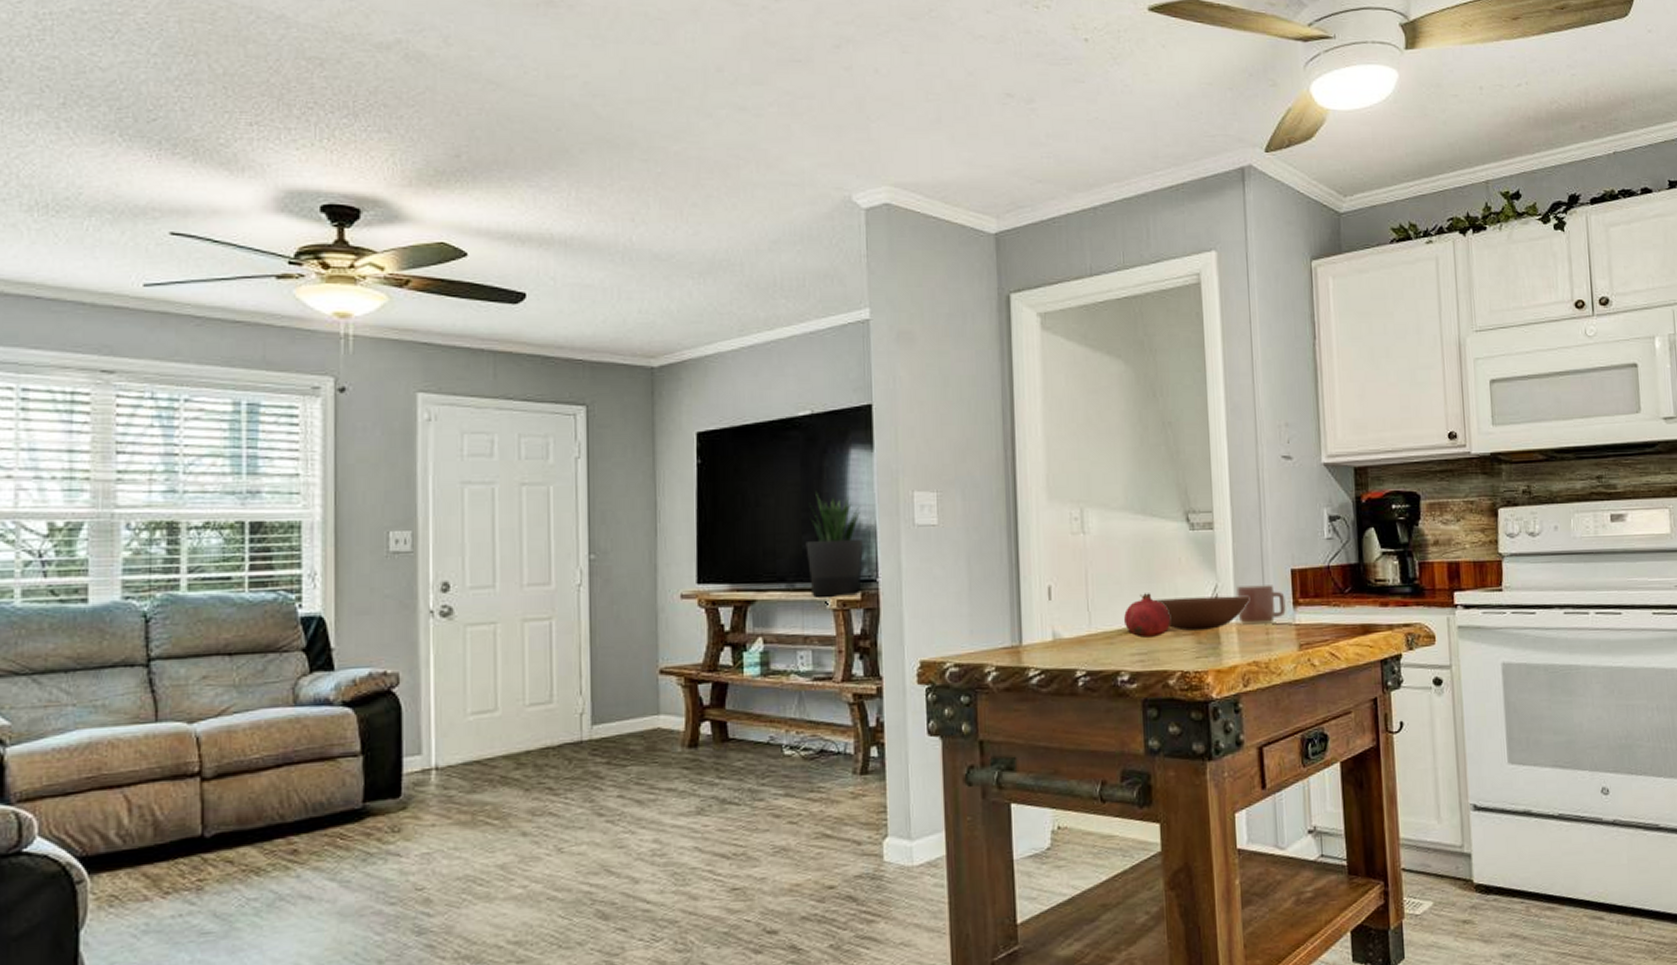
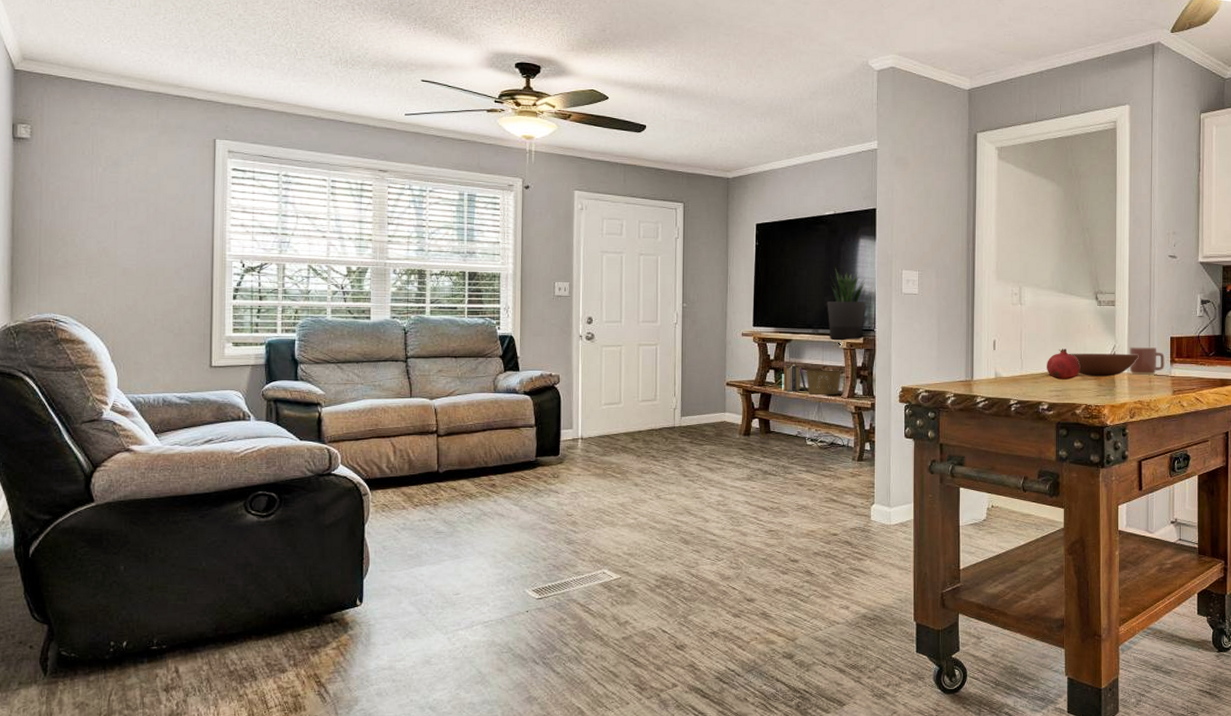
books: none [744,638,781,677] -> present [783,365,807,391]
basket: none [778,634,833,681] -> present [806,365,843,396]

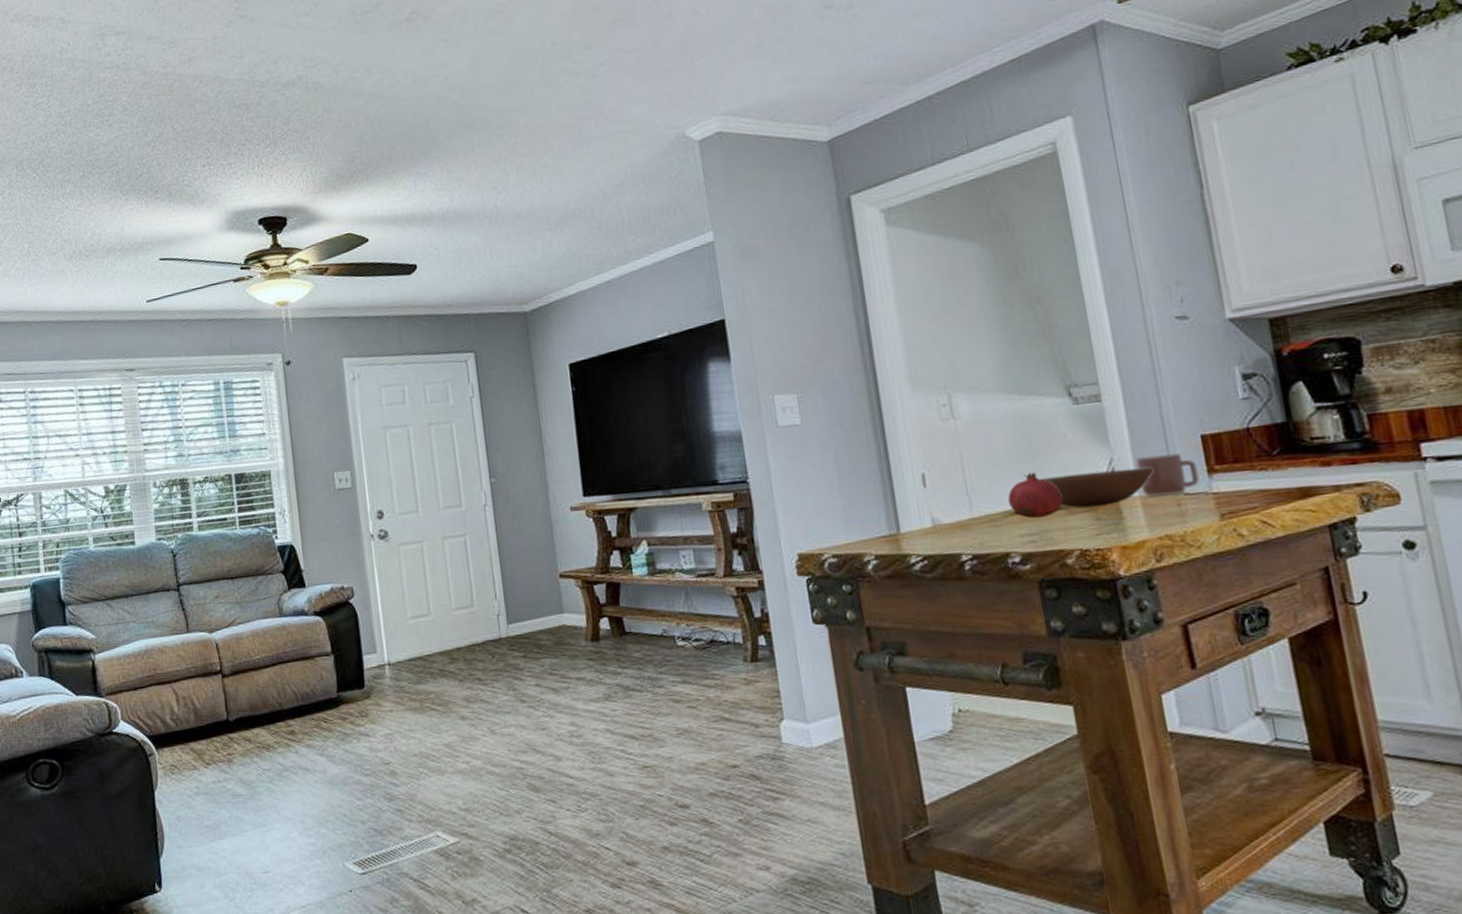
books: present [783,365,807,391] -> none [630,540,666,577]
basket: present [806,365,843,396] -> none [660,534,712,578]
planter: present [827,267,866,340] -> none [676,404,733,501]

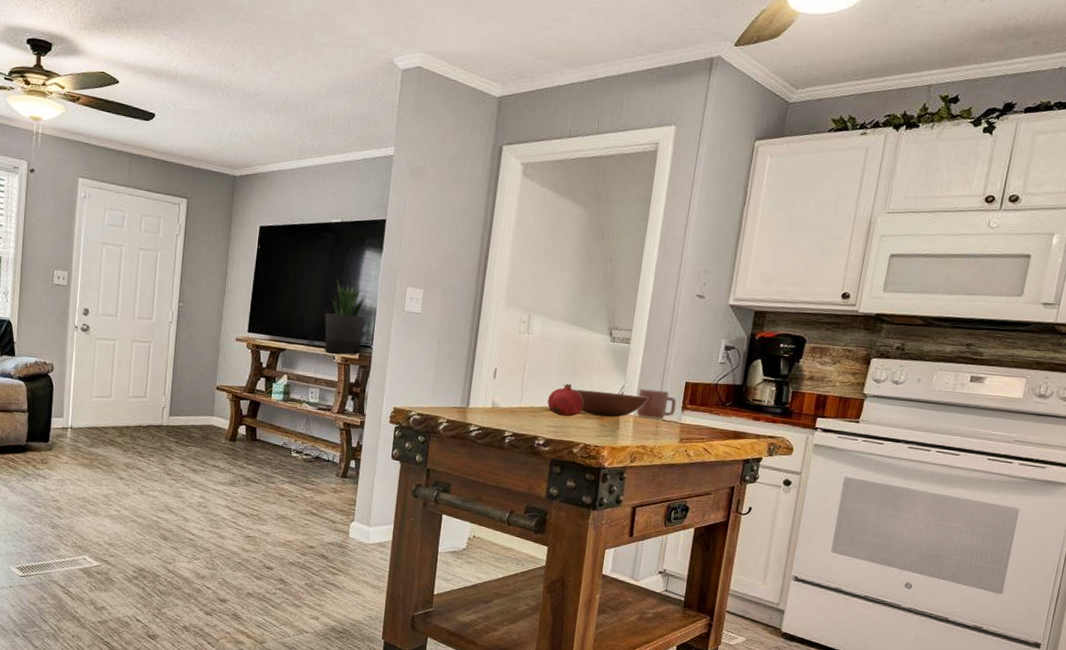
planter: none [676,404,733,501] -> present [325,278,367,356]

